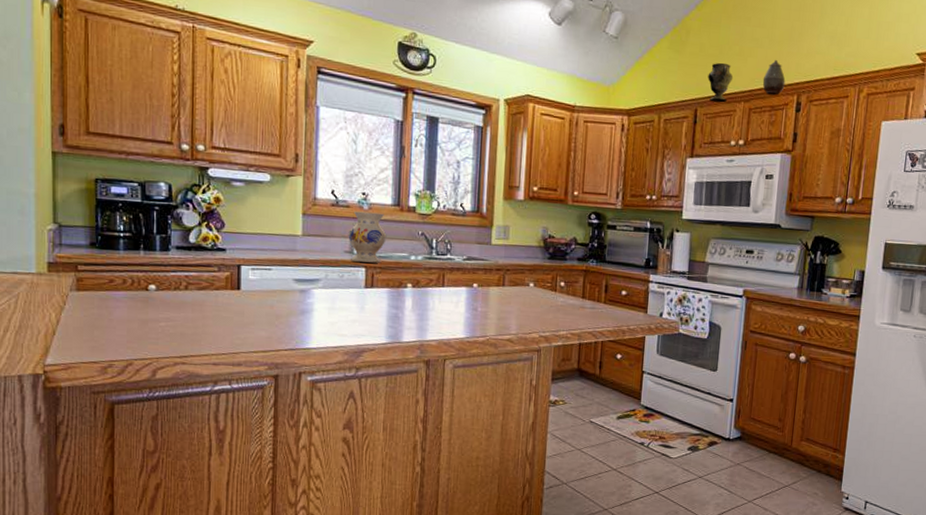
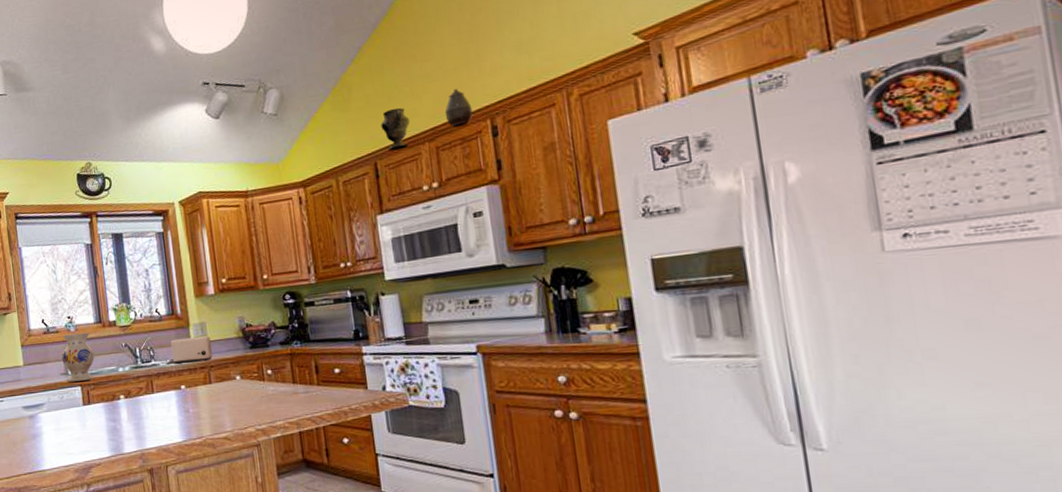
toaster: none [469,237,512,264] -> present [170,336,212,364]

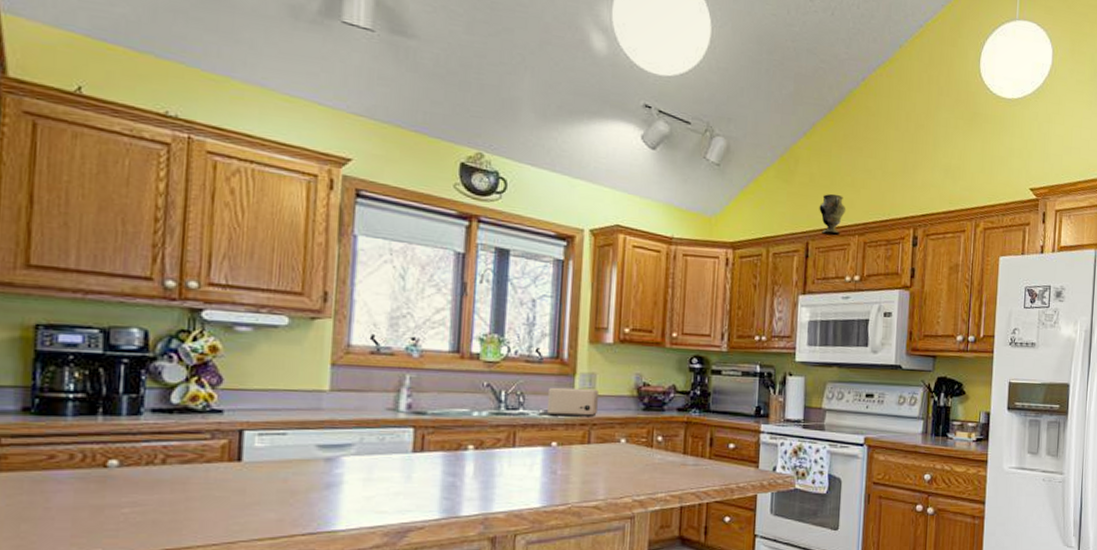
vase: present [61,332,95,383] -> none [391,359,443,423]
decorative jar: present [444,88,473,128] -> none [877,191,901,229]

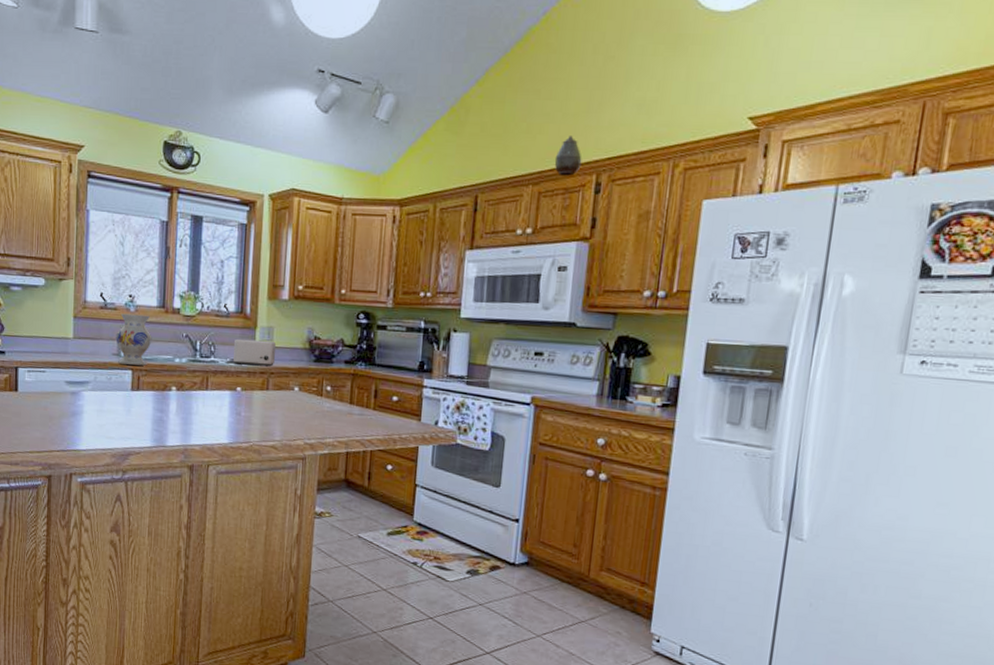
vase: none [391,359,443,423] -> present [115,313,152,366]
decorative vase: present [819,193,847,236] -> none [490,142,520,188]
decorative jar: none [877,191,901,229] -> present [554,135,582,176]

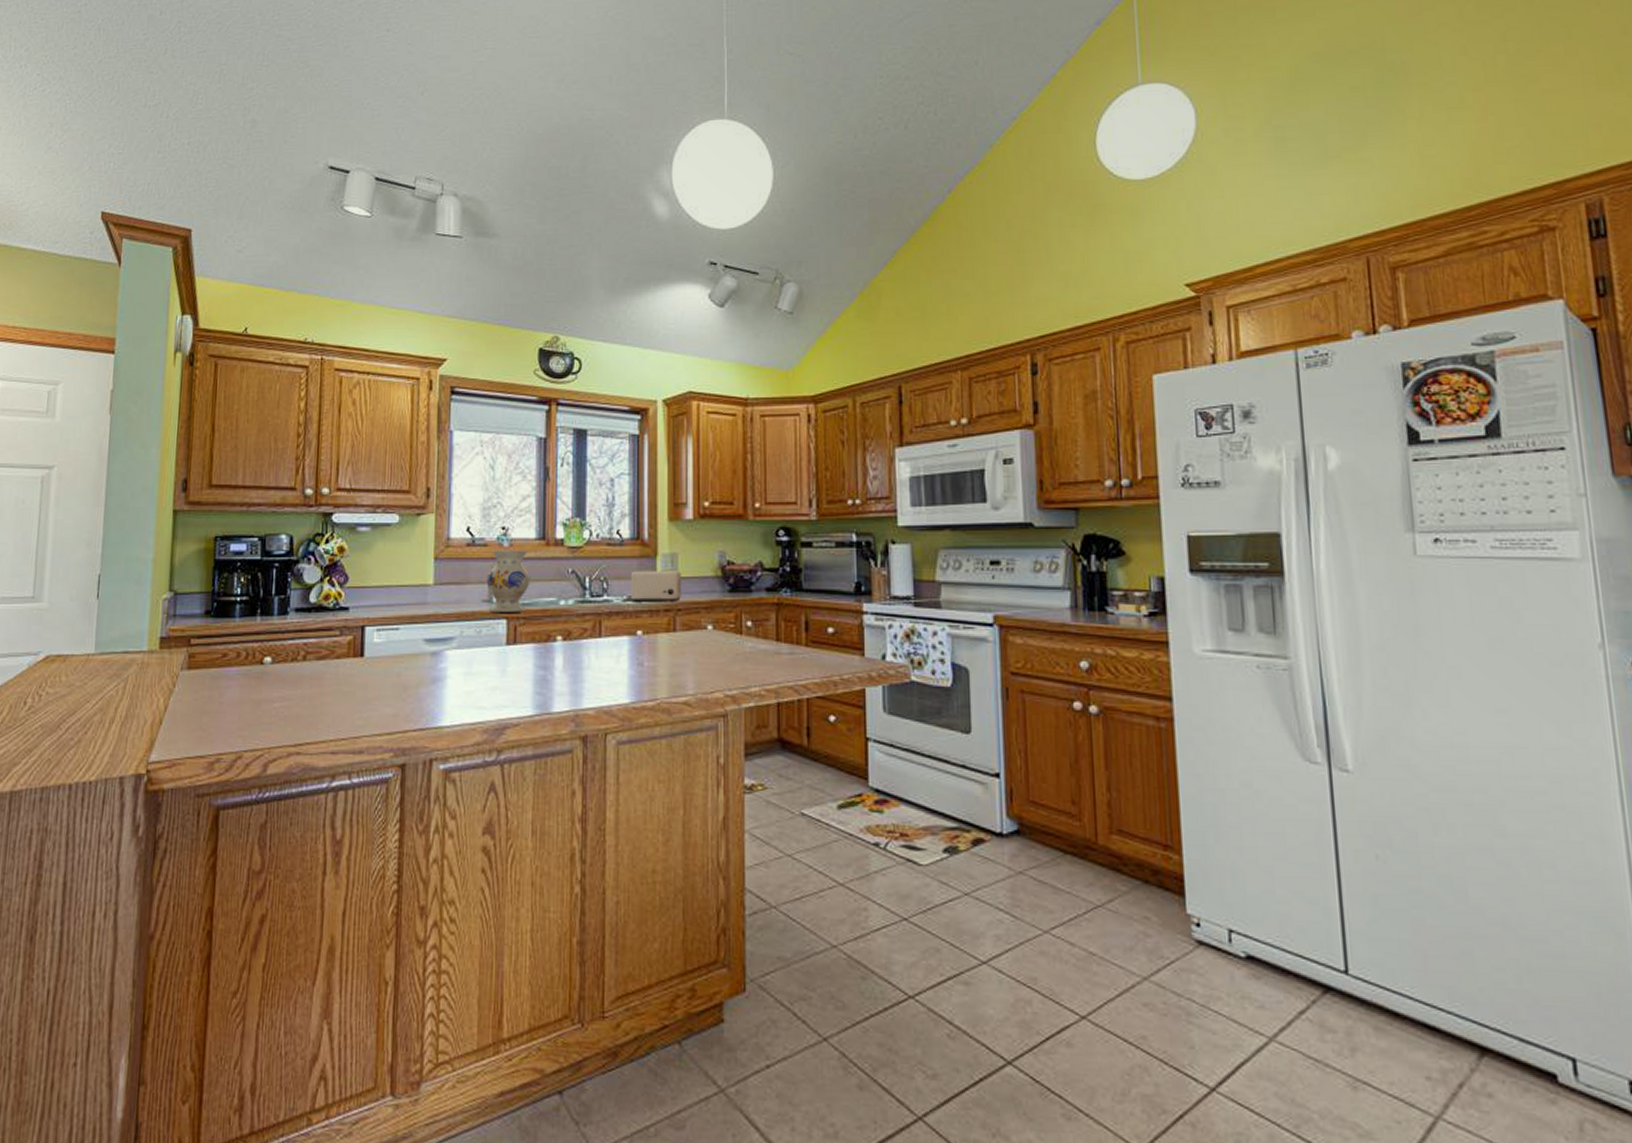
decorative jar: present [554,135,582,176] -> none [982,314,1013,358]

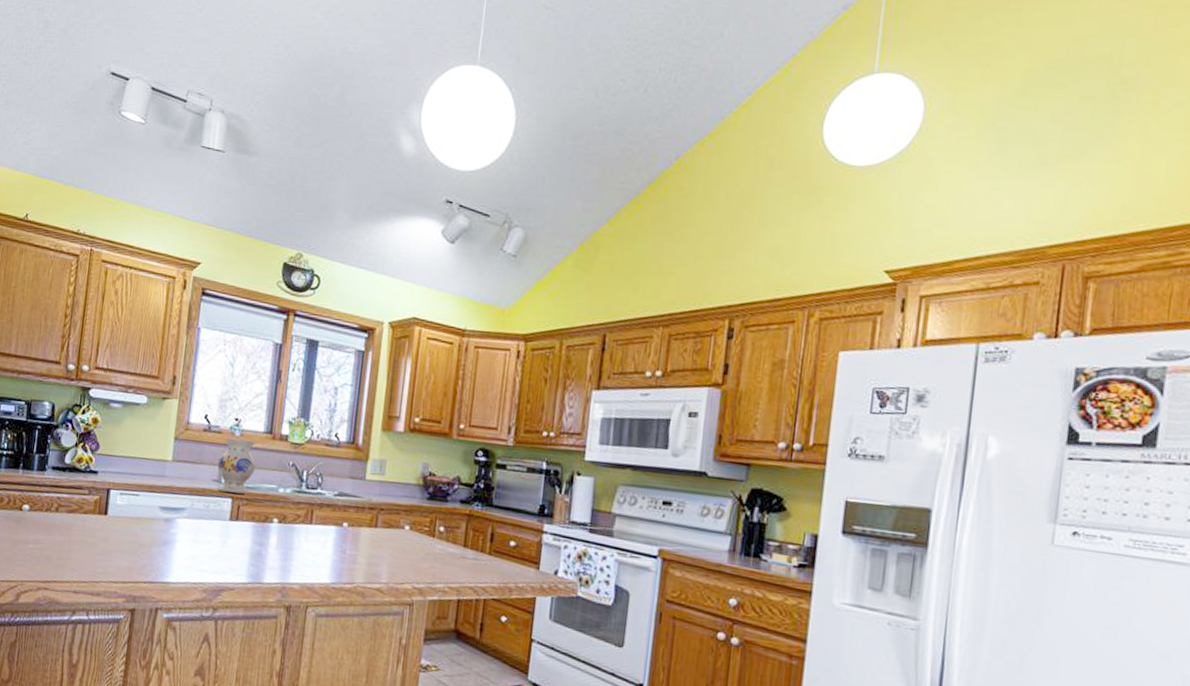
toaster: present [630,570,683,602] -> none [340,470,389,503]

